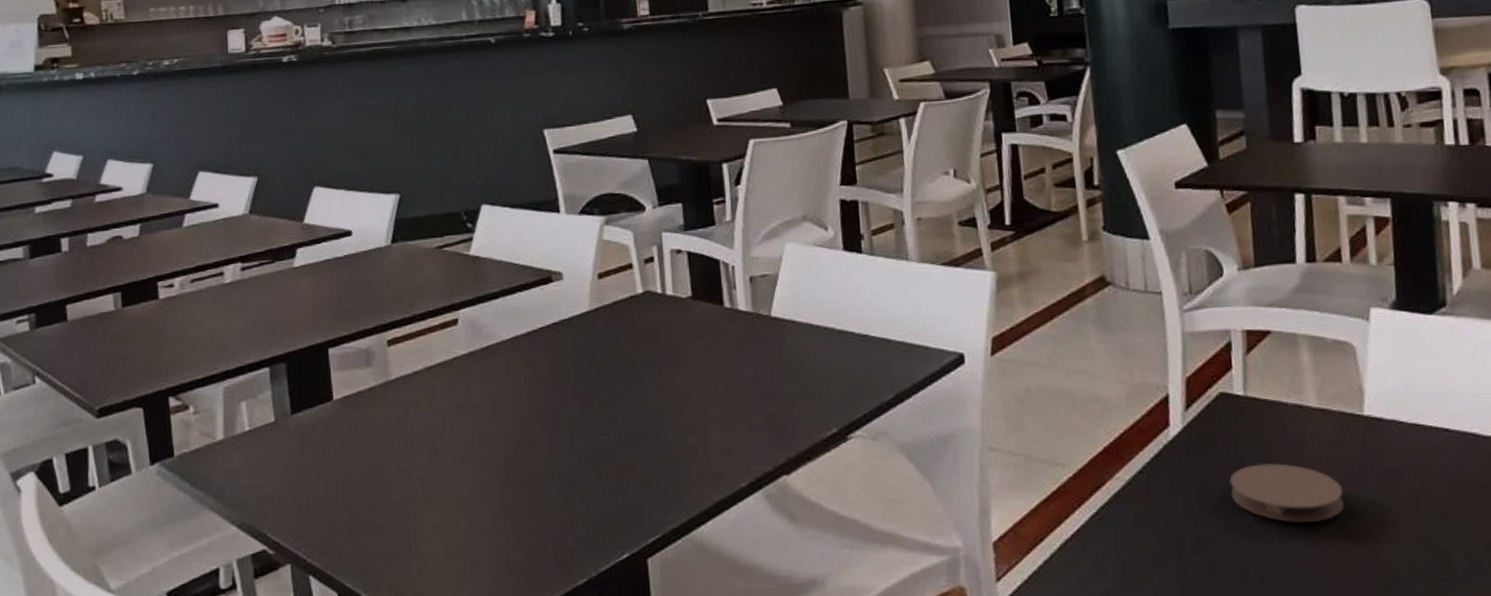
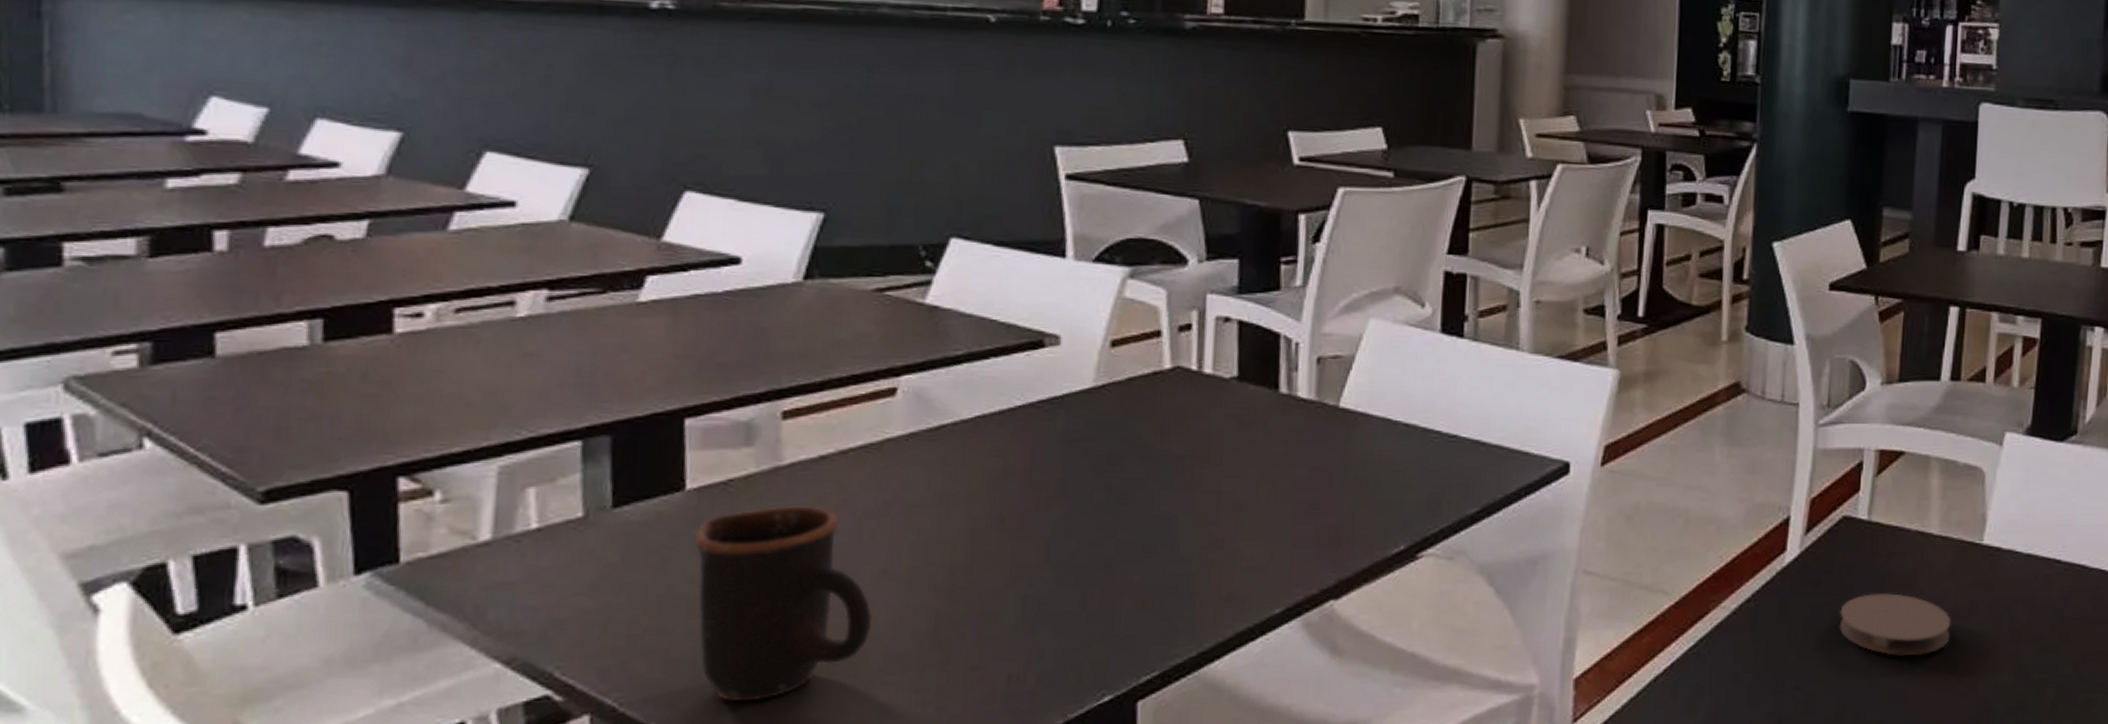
mug: none [342,409,459,556] -> present [694,506,873,702]

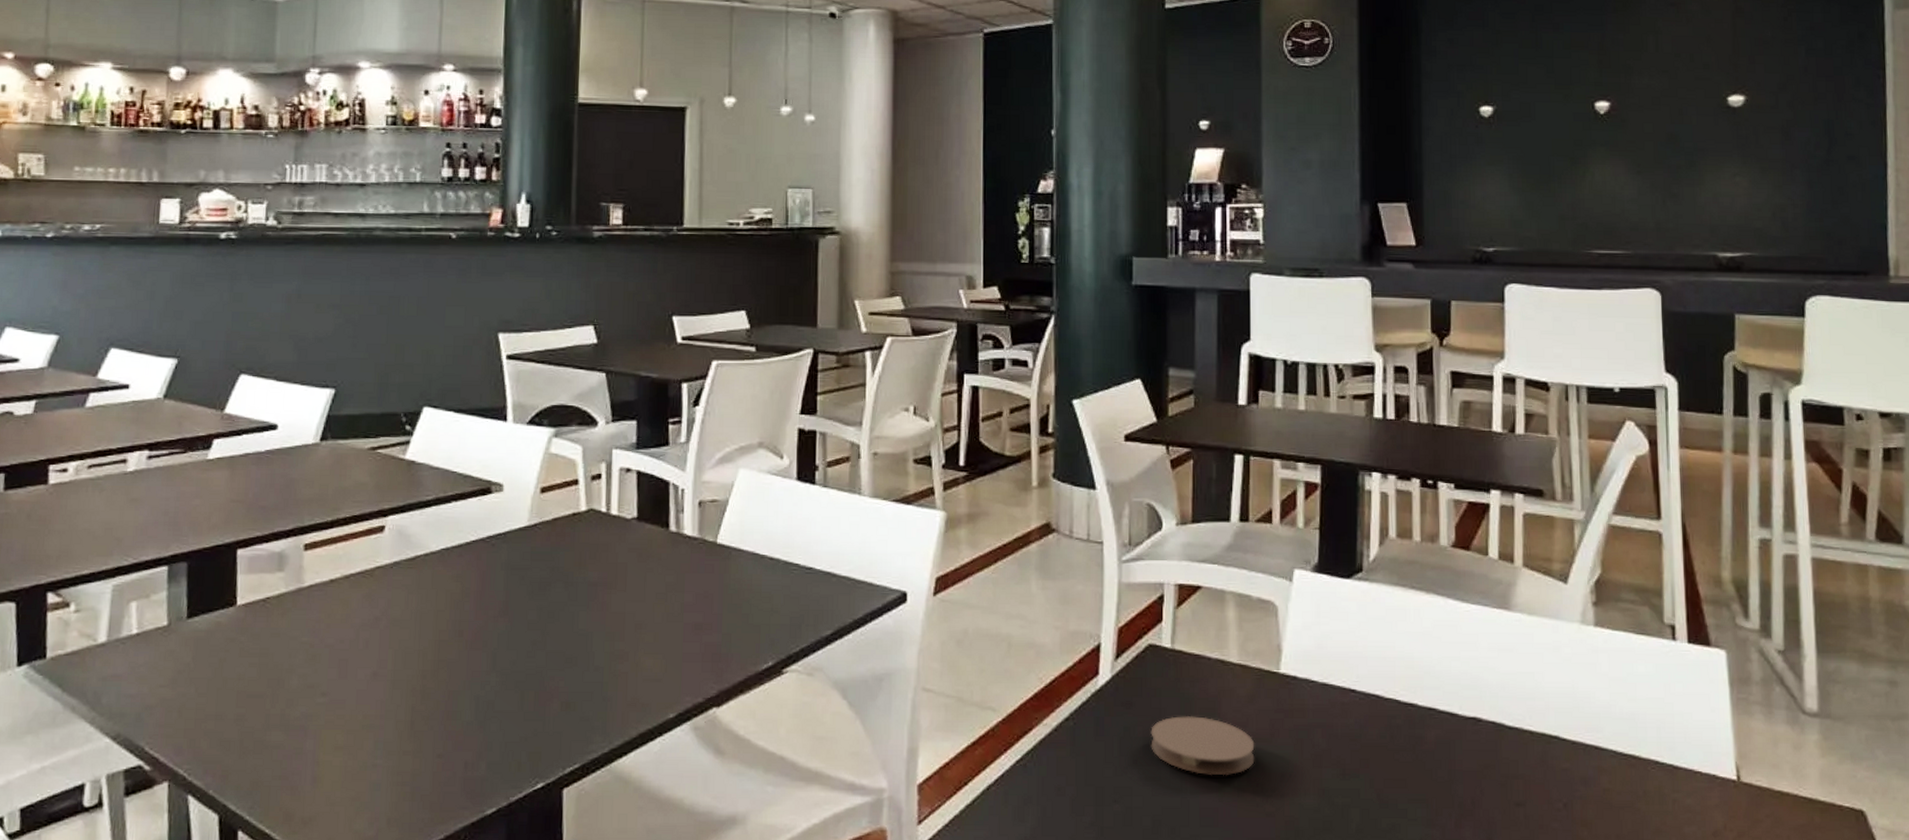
mug: present [694,506,873,702] -> none [242,619,367,776]

